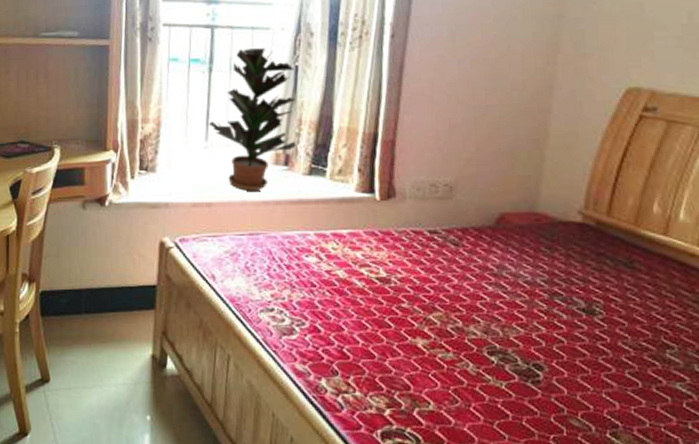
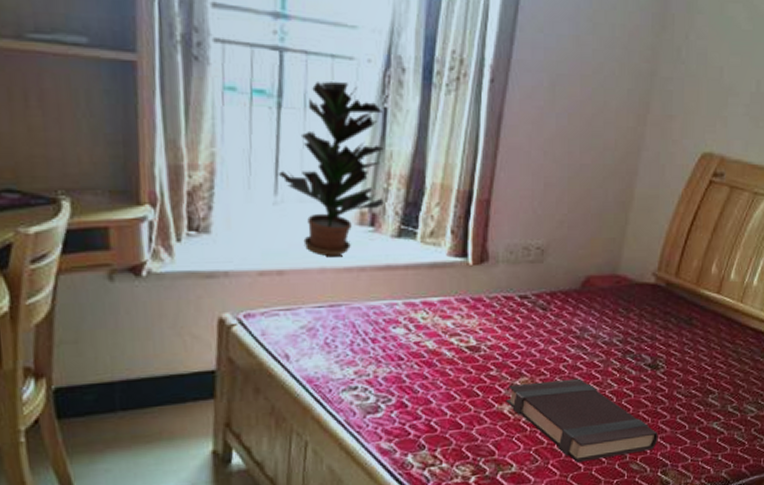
book: none [419,317,603,410] -> present [506,378,658,462]

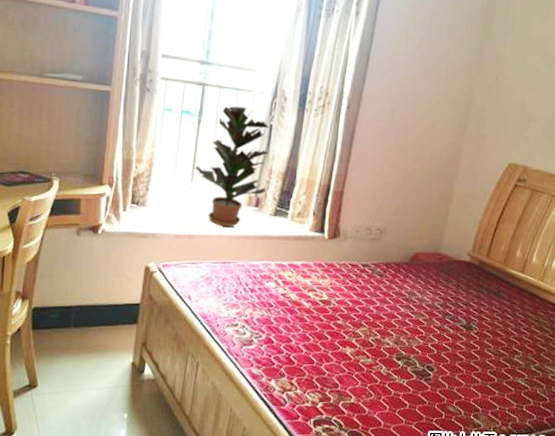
book: present [506,378,658,462] -> none [348,332,471,400]

